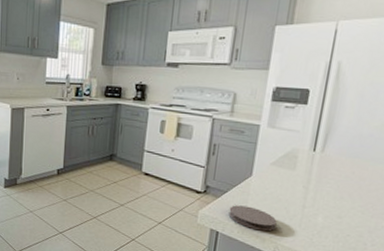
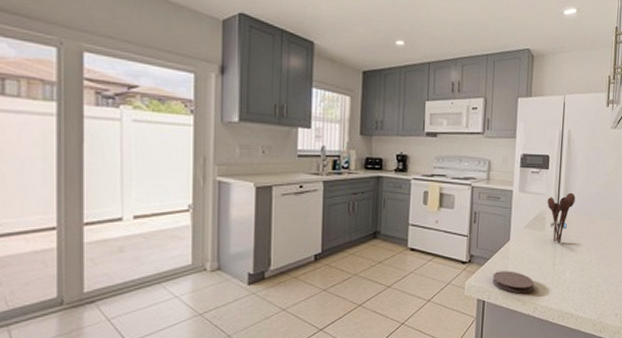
utensil holder: none [301,131,340,186] -> present [547,192,575,244]

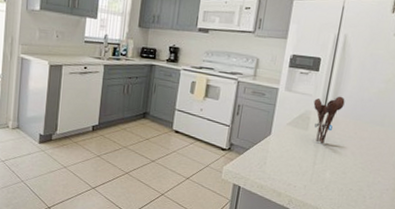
coaster: present [492,271,534,294] -> none [249,161,292,186]

